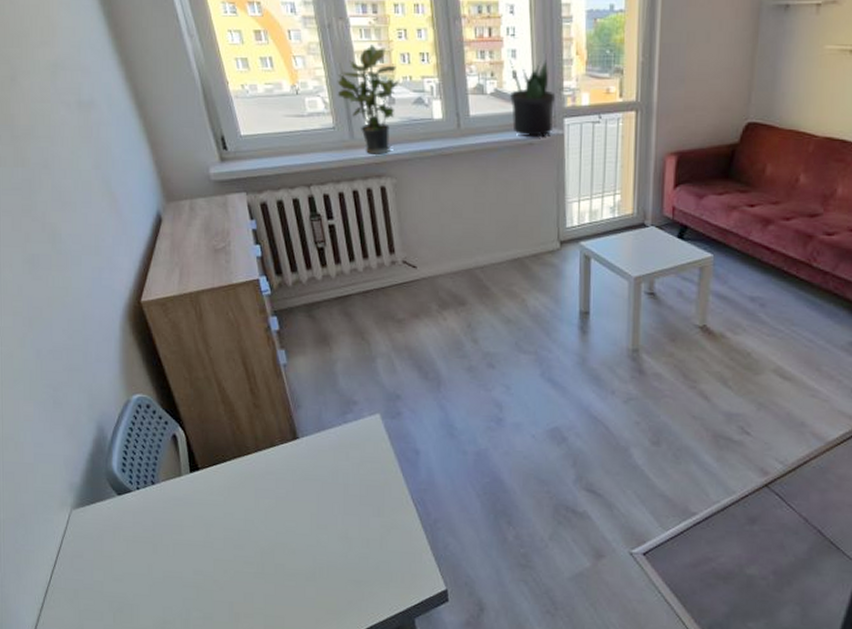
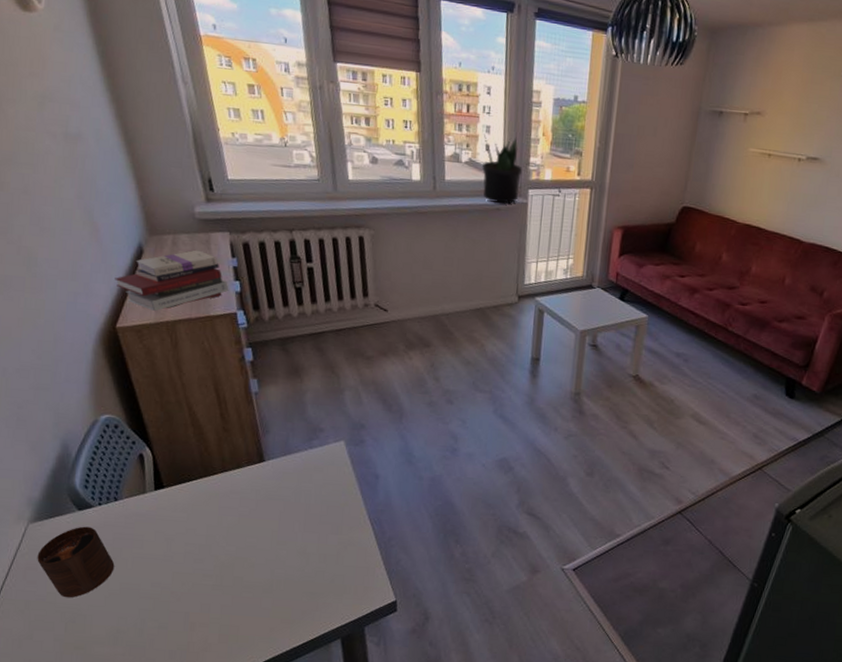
cup: none [82,512,156,587] -> present [37,526,115,598]
books: none [136,214,250,282] -> present [114,250,229,311]
potted plant: present [337,45,399,154] -> none [323,108,382,207]

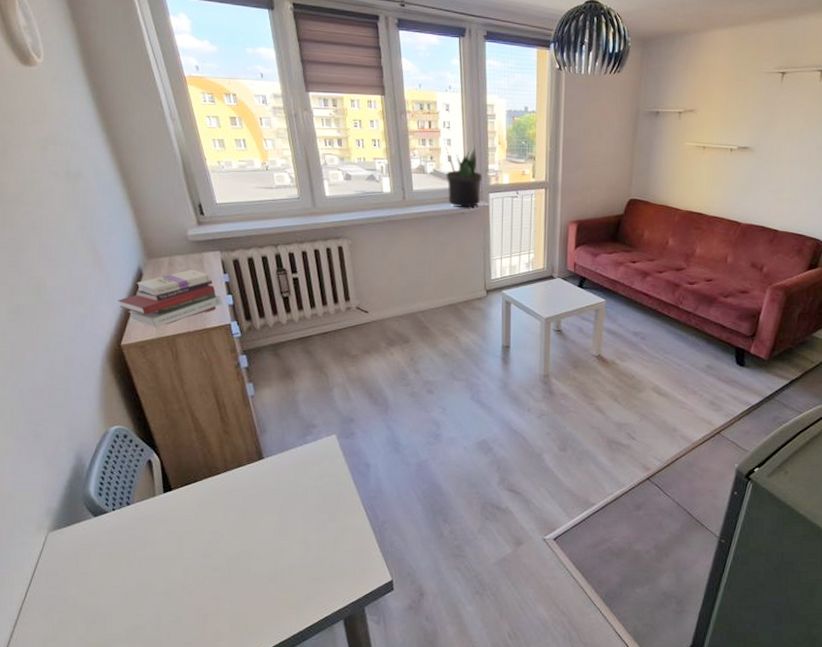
cup: present [37,526,115,598] -> none [58,531,130,600]

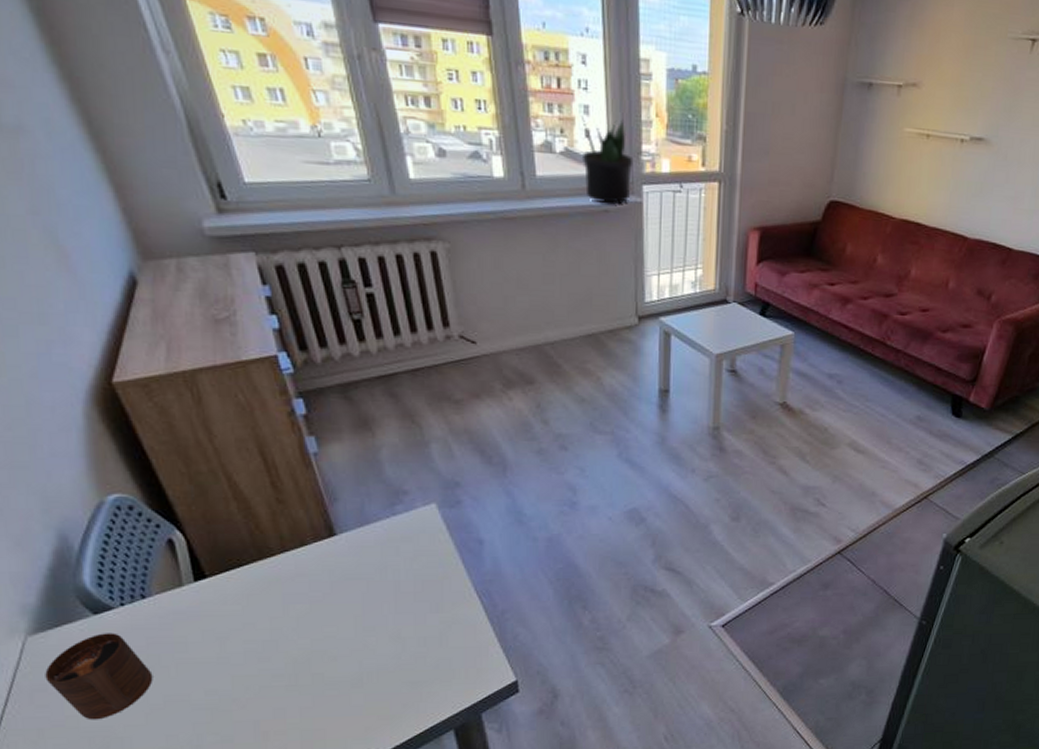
cup: none [58,531,130,600] -> present [45,633,153,720]
books: present [118,269,223,327] -> none [101,277,264,359]

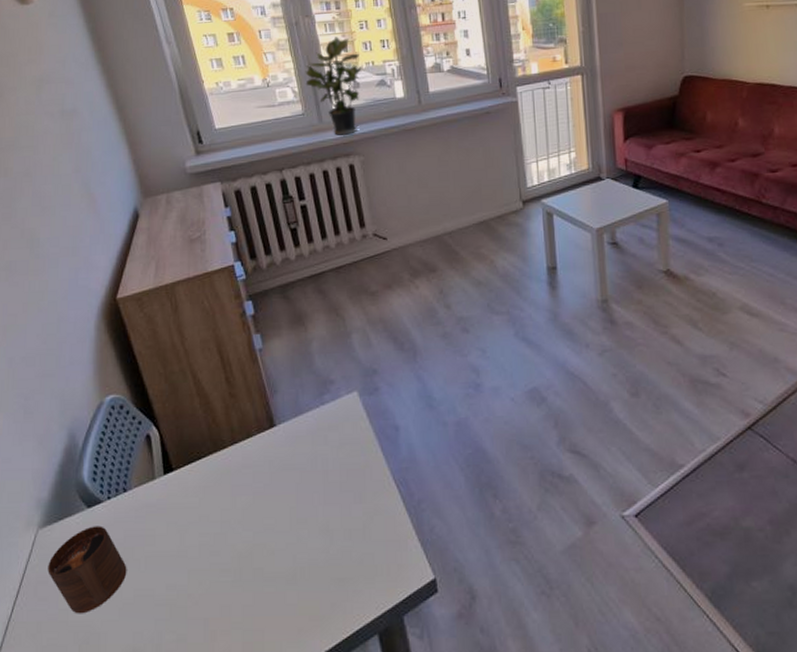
potted plant: none [372,85,450,214] -> present [305,37,362,135]
planter: present [581,117,634,204] -> none [463,36,508,106]

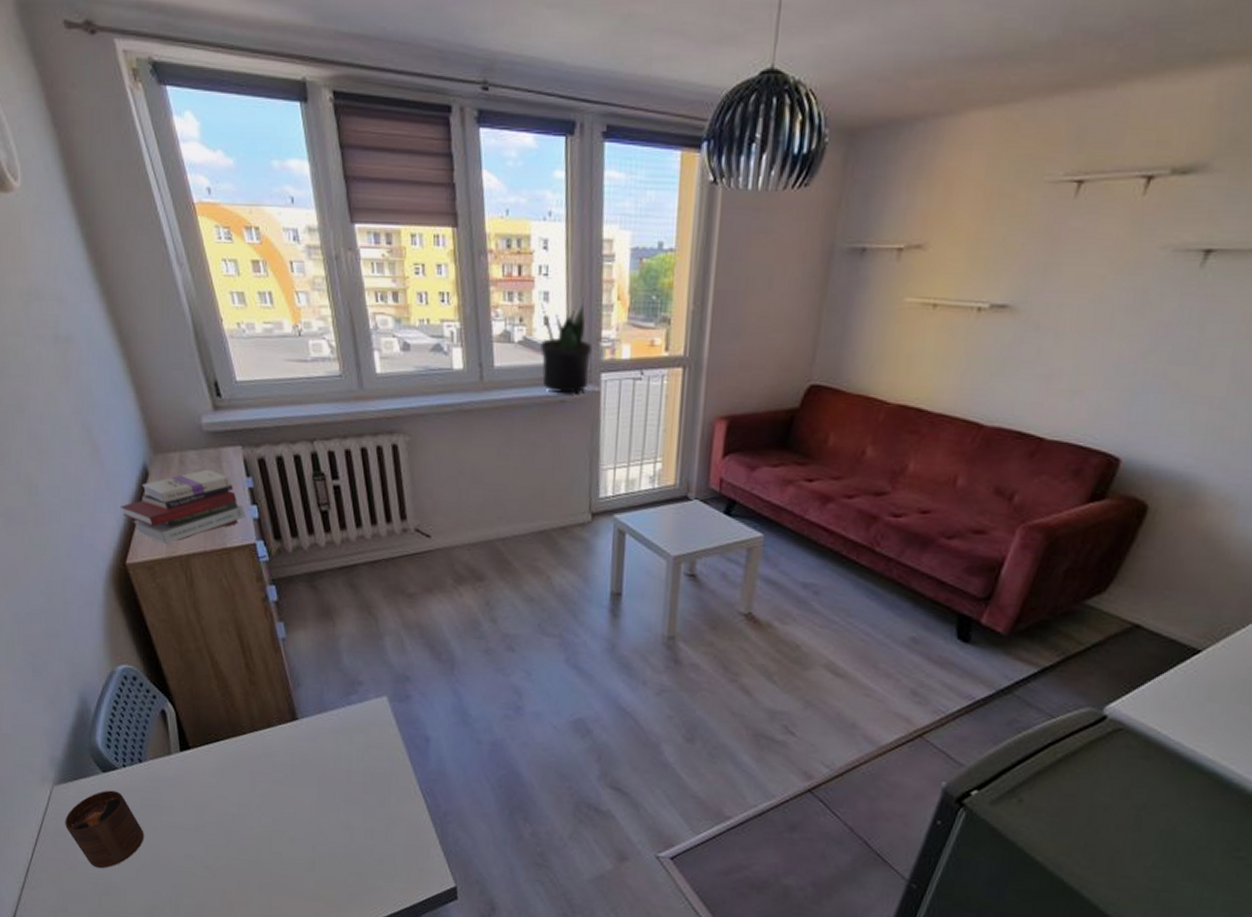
books: none [113,205,225,276] -> present [120,469,246,544]
potted plant: present [305,37,362,135] -> none [344,281,415,408]
planter: none [463,36,508,106] -> present [539,304,593,393]

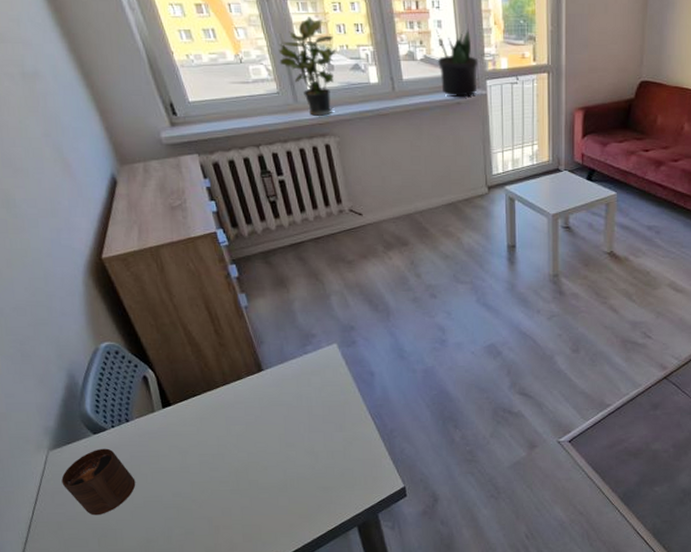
books: present [120,469,246,544] -> none [93,175,206,238]
potted plant: none [344,281,415,408] -> present [278,17,336,116]

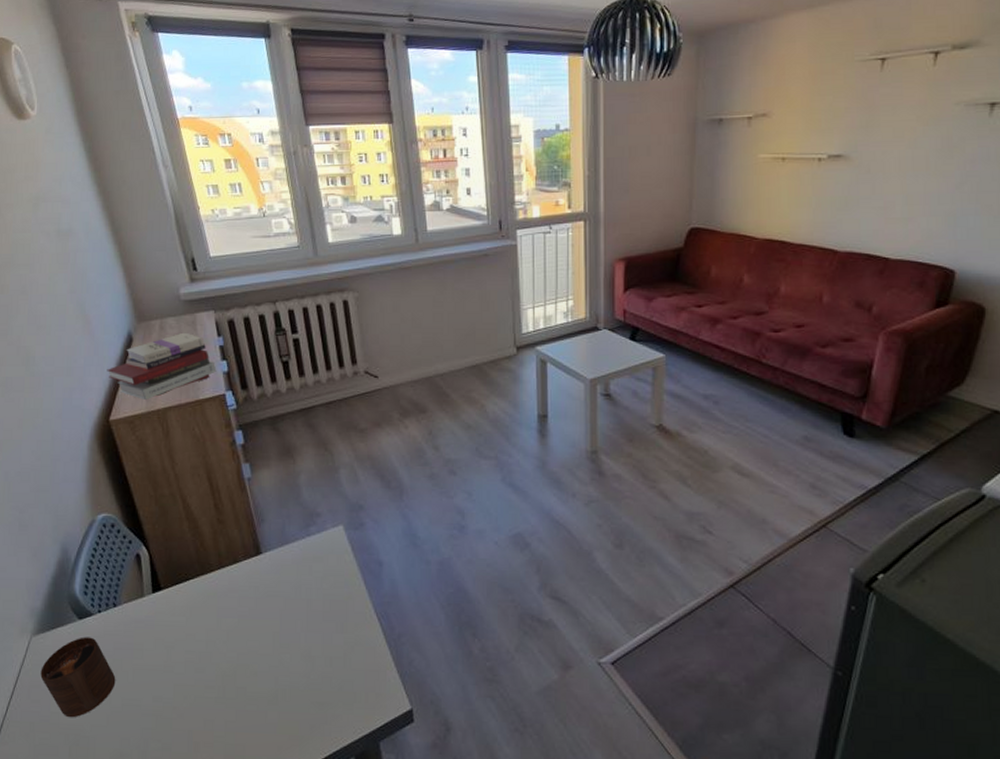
books: none [93,175,206,238] -> present [107,332,217,400]
potted plant: present [278,17,336,116] -> none [302,169,360,270]
planter: present [436,29,478,97] -> none [464,176,508,248]

